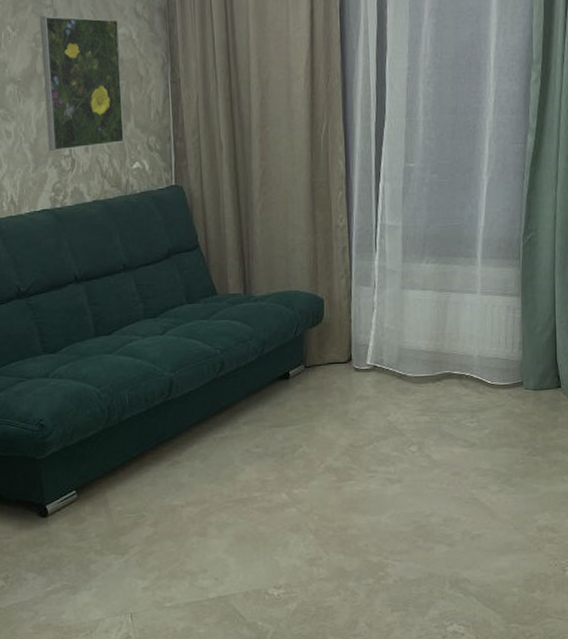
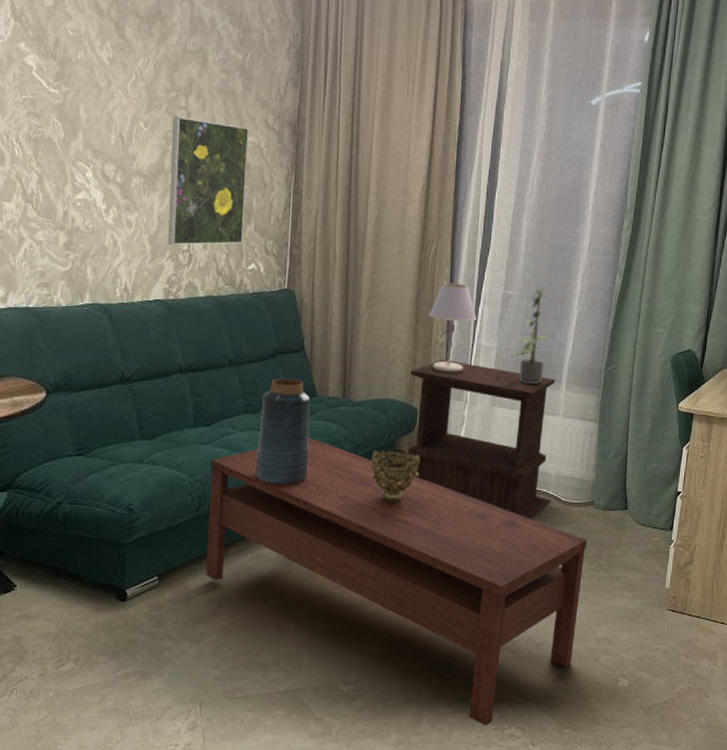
coffee table: none [116,337,520,624] -> present [206,437,588,726]
vase: none [161,278,216,390] -> present [255,378,310,485]
decorative bowl: none [280,343,332,398] -> present [371,449,420,501]
side table: none [312,244,476,407] -> present [407,359,556,520]
table lamp: none [326,160,379,258] -> present [429,282,477,373]
potted plant: none [418,155,461,262] -> present [510,286,551,385]

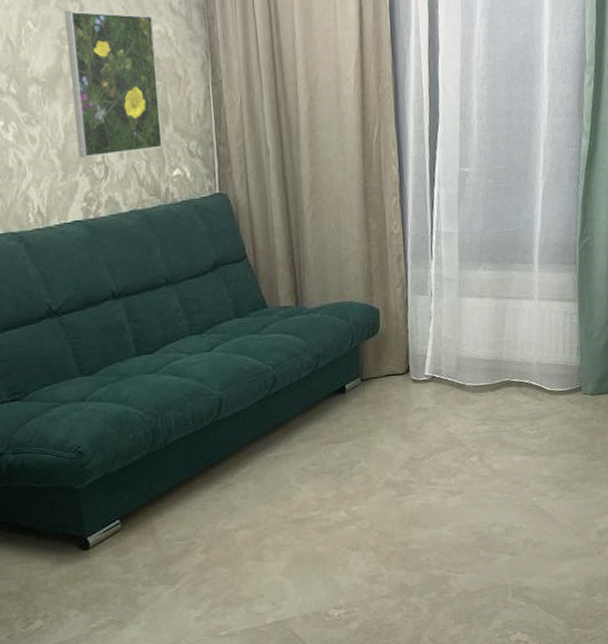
coffee table: present [206,437,588,726] -> none [160,352,579,634]
vase: present [255,378,310,485] -> none [207,291,269,409]
decorative bowl: present [371,449,420,501] -> none [335,355,389,412]
side table: present [407,359,556,520] -> none [366,251,535,415]
table lamp: present [429,282,477,373] -> none [379,165,434,266]
potted plant: present [510,286,551,385] -> none [474,159,517,269]

